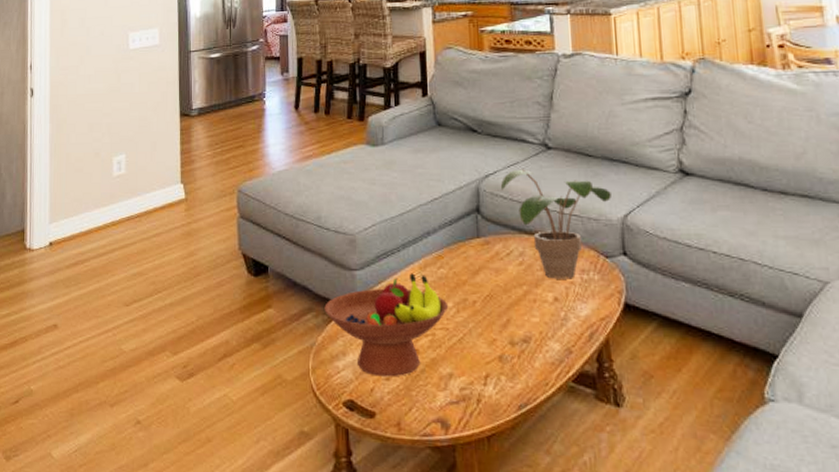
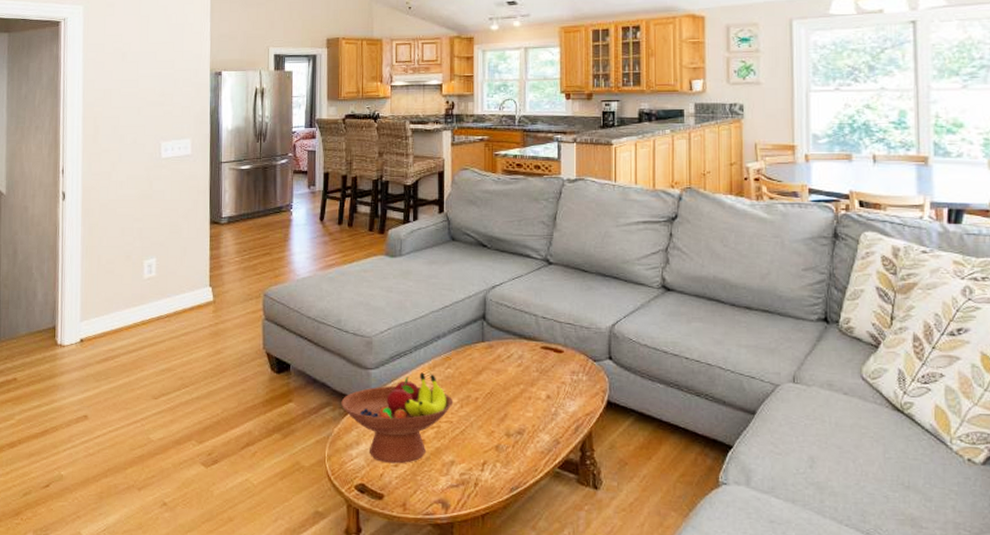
potted plant: present [500,169,611,279] -> none [505,281,602,380]

